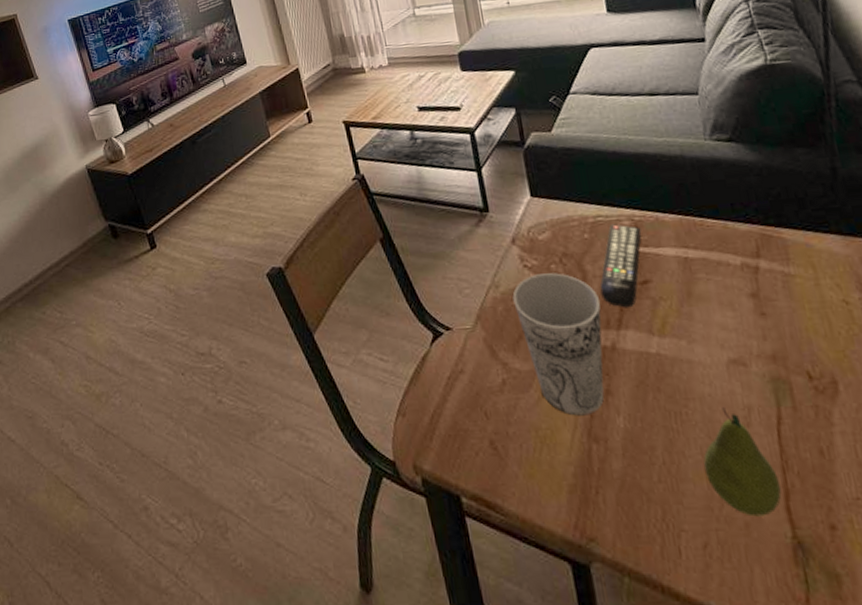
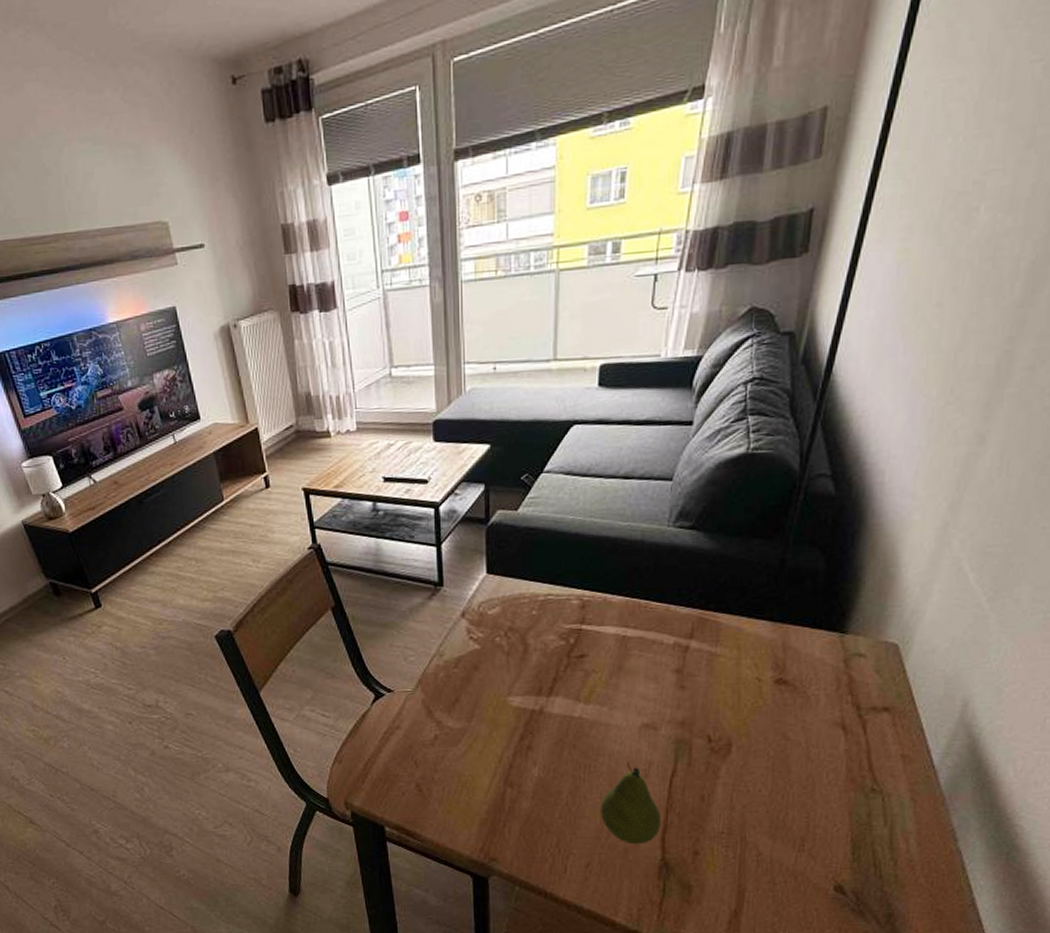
cup: present [512,273,604,416] -> none [455,645,537,766]
remote control: present [600,224,642,308] -> none [538,603,588,678]

